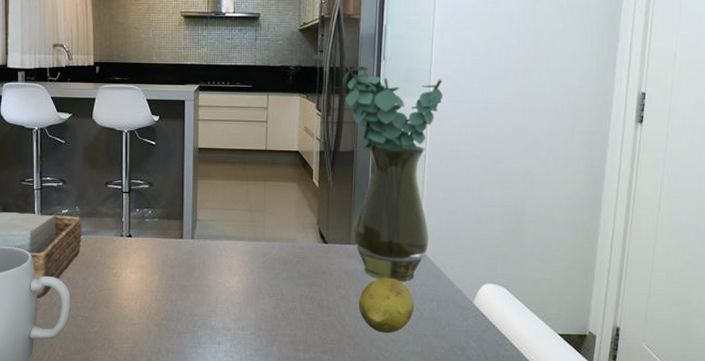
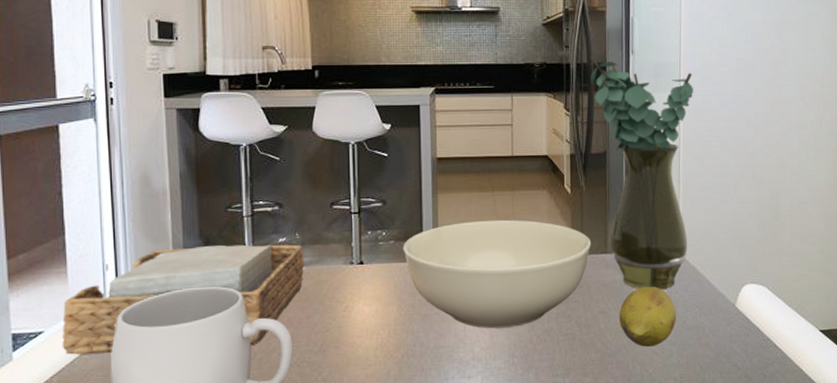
bowl: none [165,206,336,303] -> present [403,219,592,329]

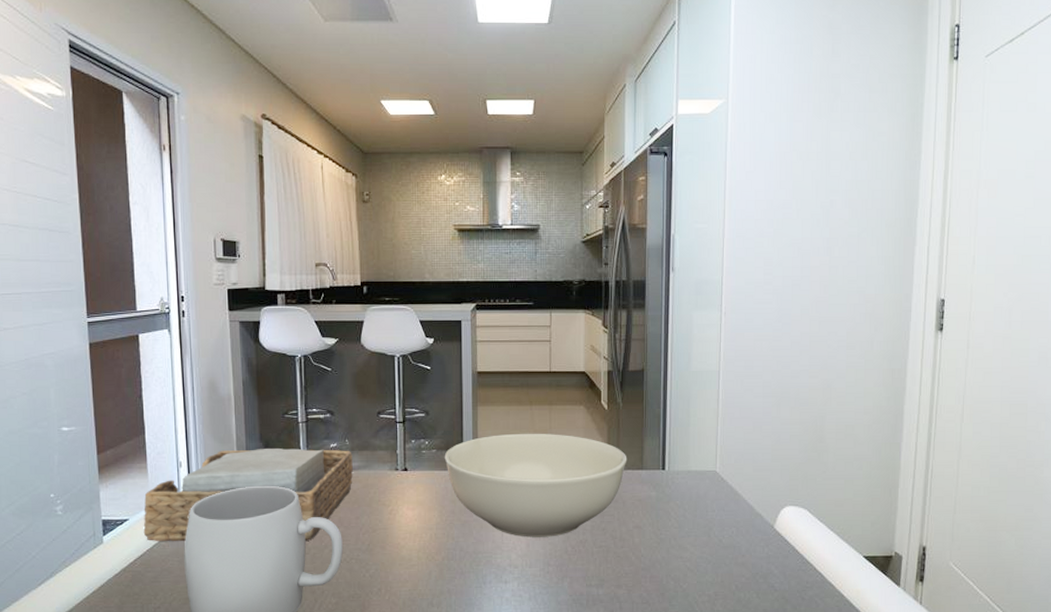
vase: present [590,56,693,290] -> none [630,273,735,508]
fruit: present [619,286,677,347] -> none [654,503,713,563]

